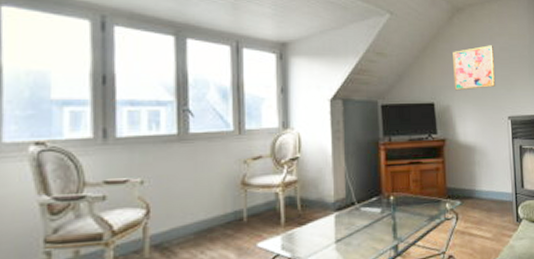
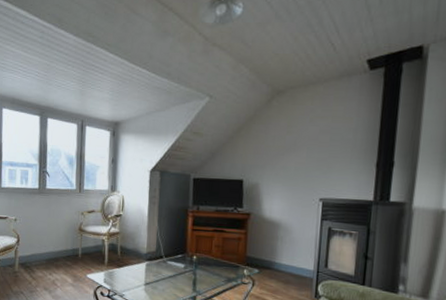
wall art: present [453,45,496,91] -> none [265,127,313,170]

